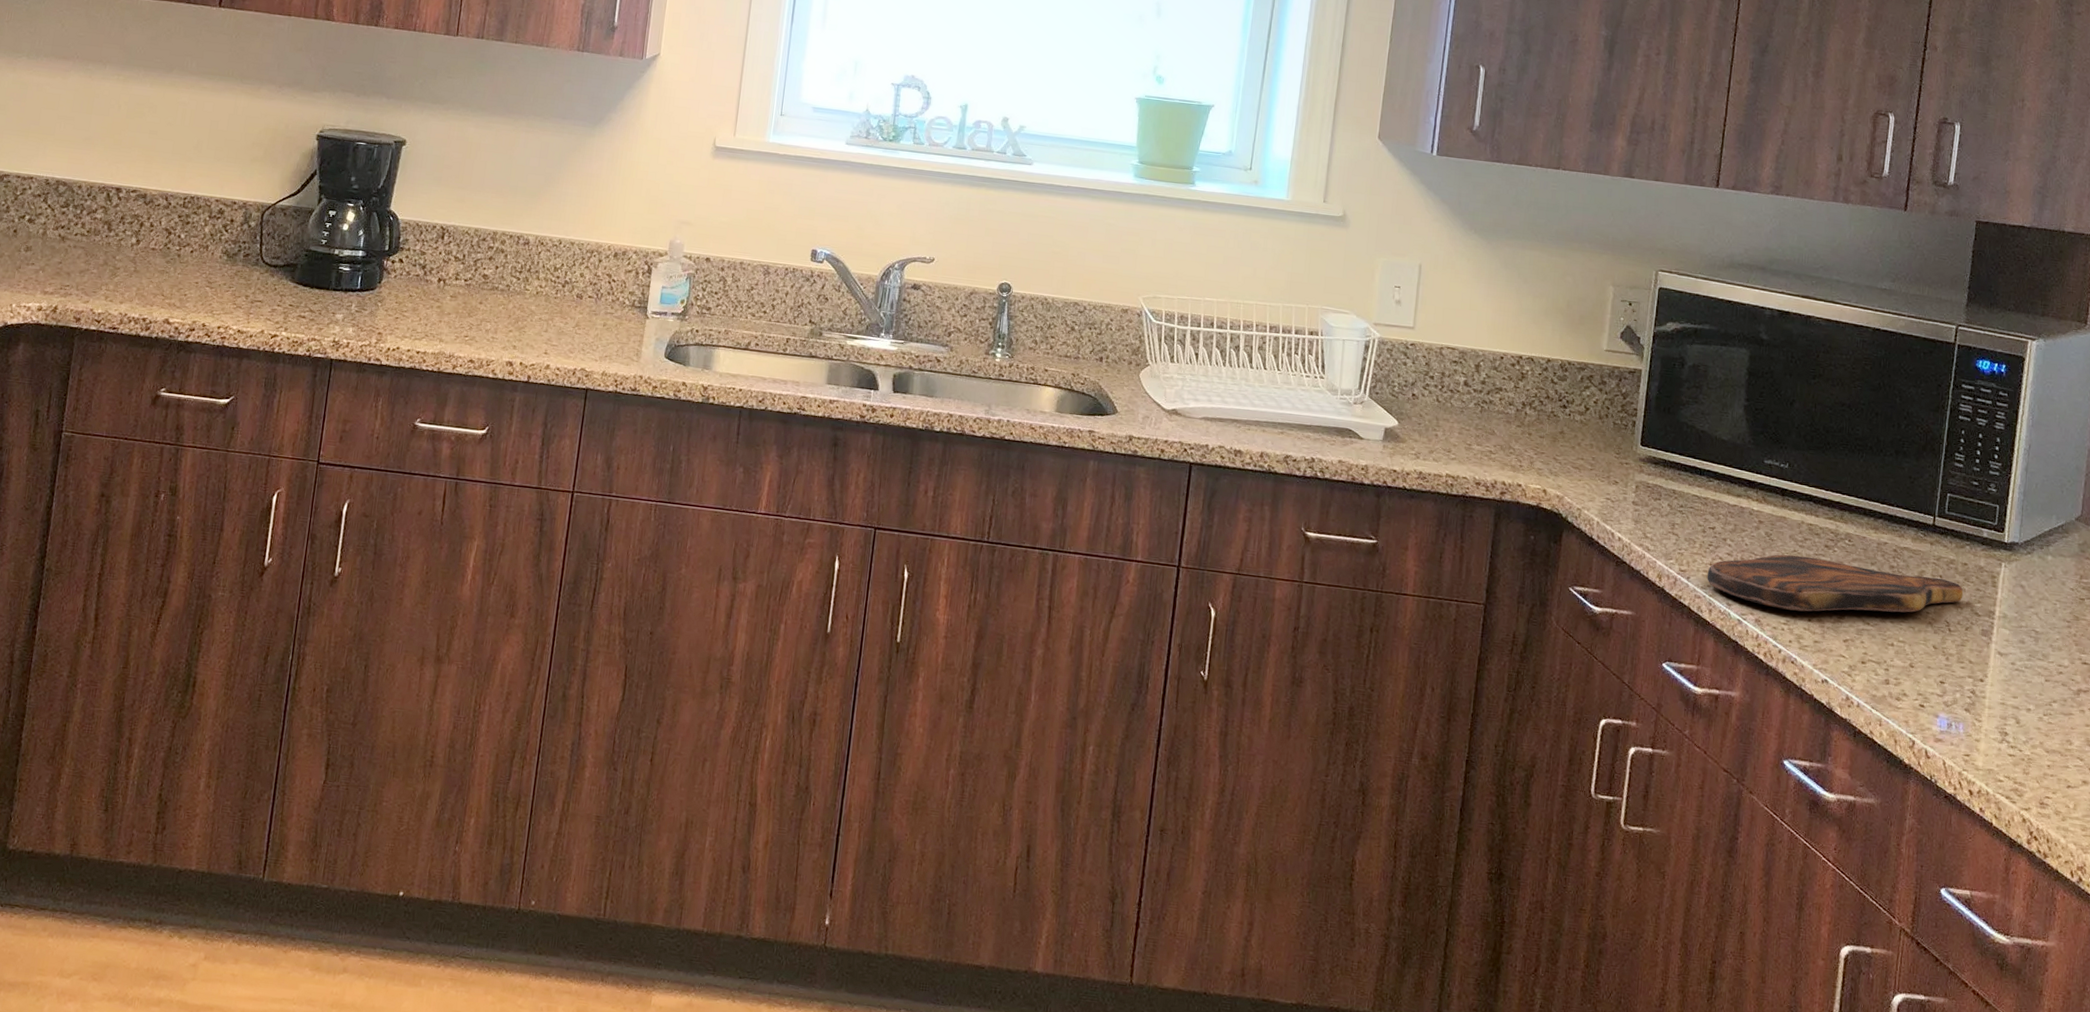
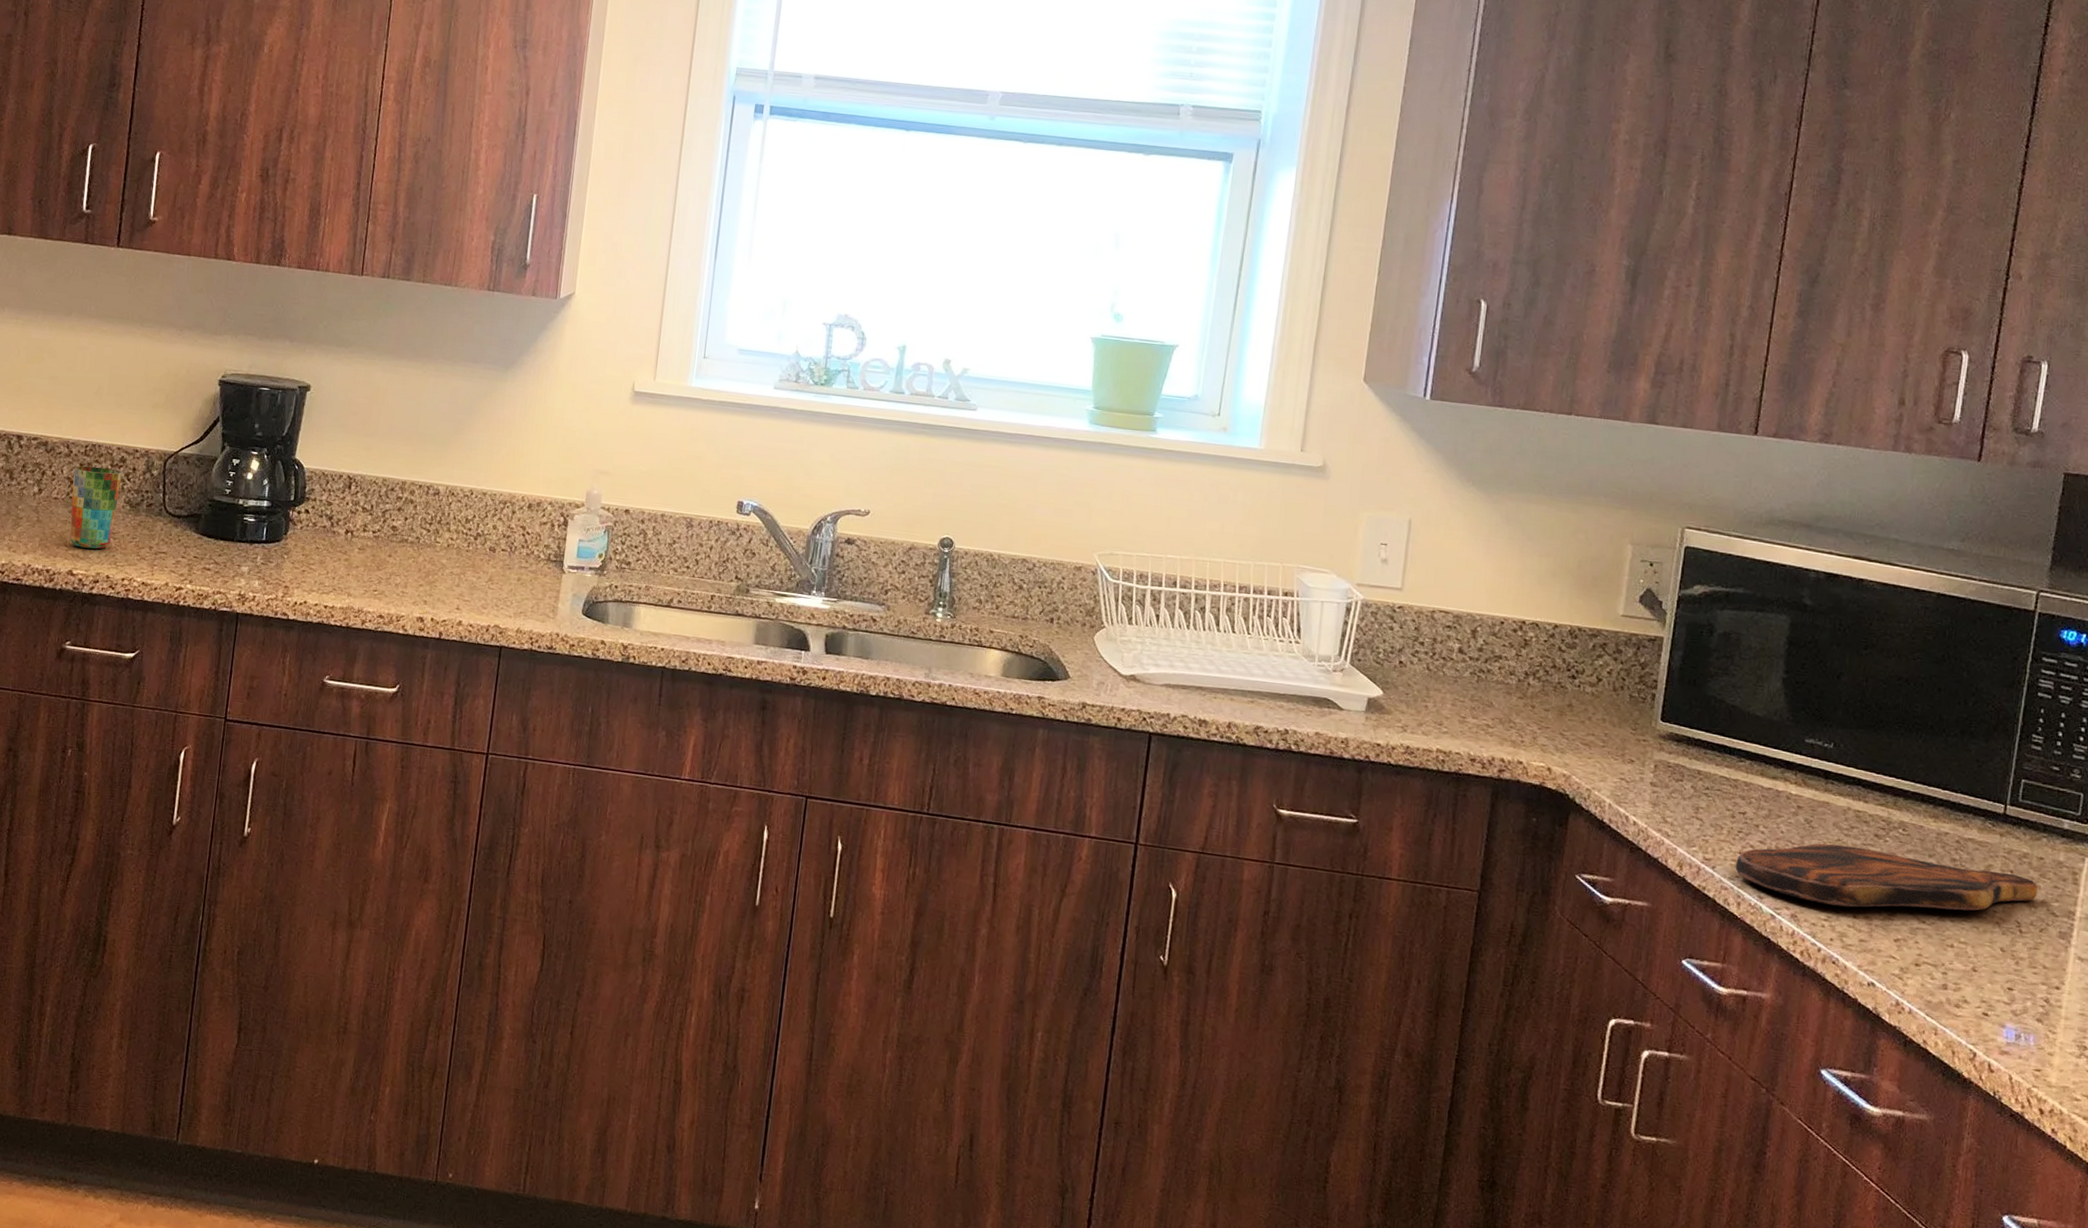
cup: none [166,217,220,298] -> present [69,466,122,549]

